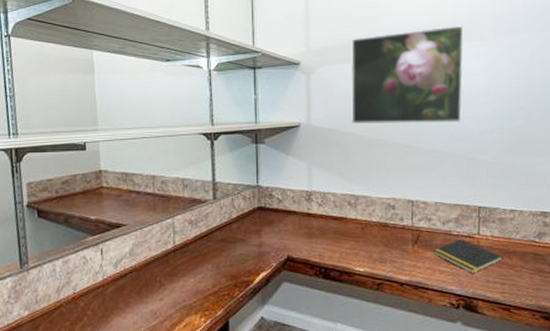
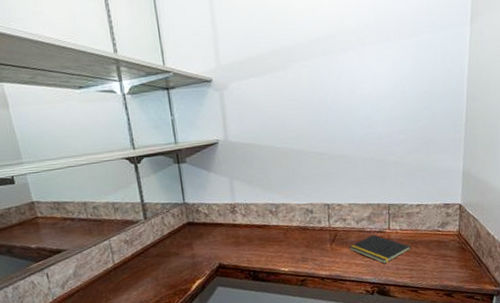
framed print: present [350,25,464,125] -> none [260,29,371,138]

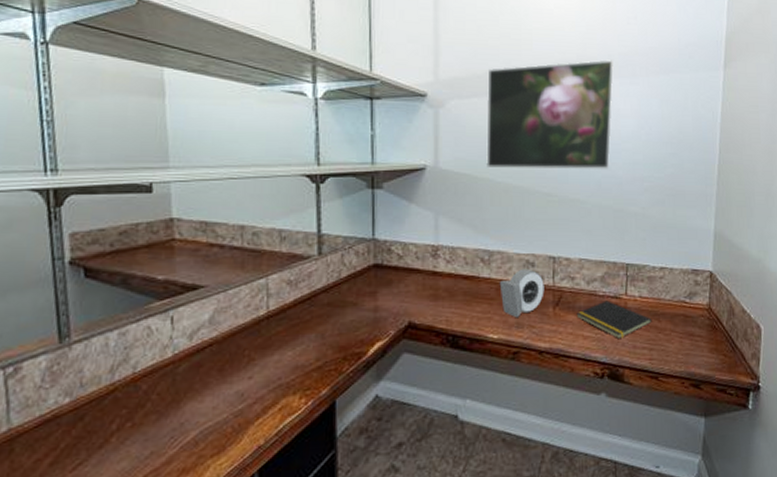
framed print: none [260,29,371,138] -> present [485,59,614,171]
alarm clock: none [286,215,323,254] -> present [499,268,544,318]

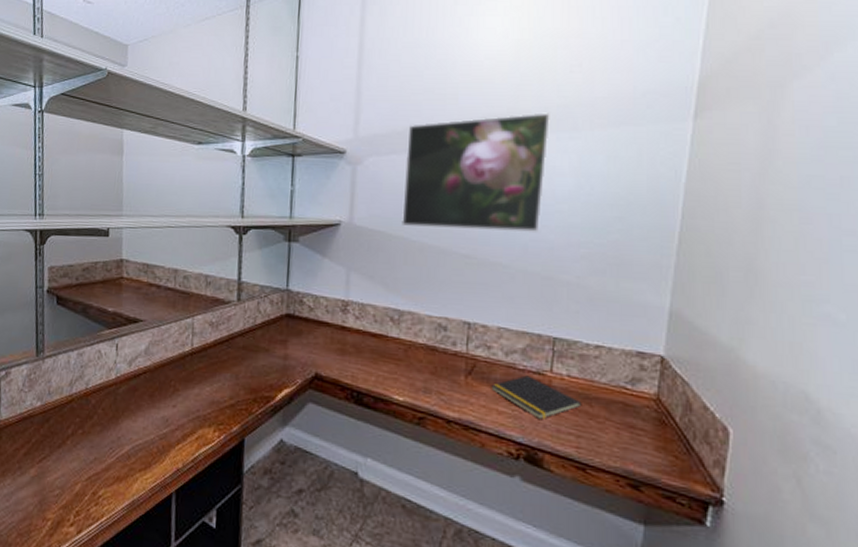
alarm clock: present [499,268,544,318] -> none [408,332,457,383]

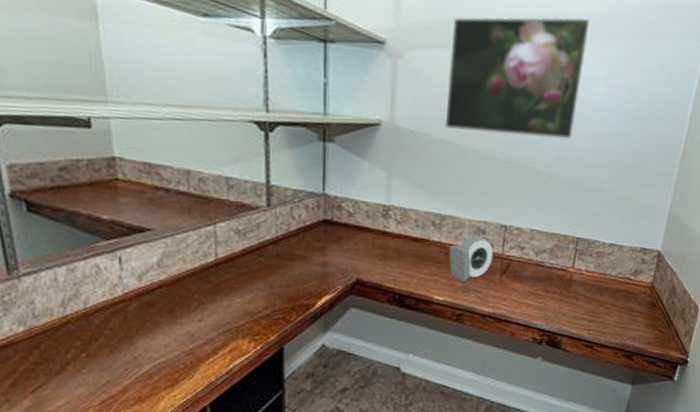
alarm clock: none [408,332,457,383] -> present [448,235,494,283]
notepad: present [491,375,582,419] -> none [522,272,595,309]

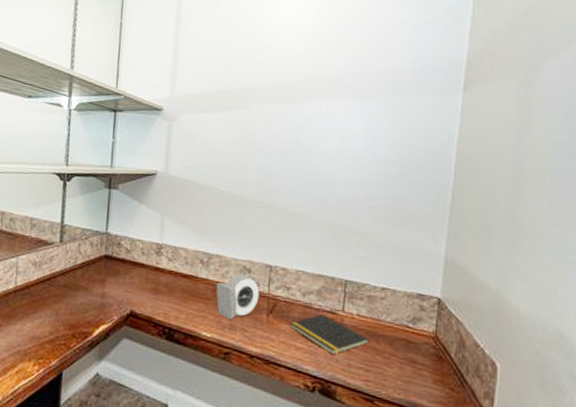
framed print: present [443,16,591,141] -> none [210,80,342,187]
notepad: none [522,272,595,309] -> present [290,314,370,355]

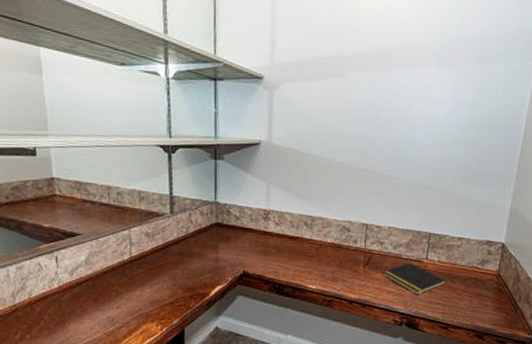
alarm clock: present [216,273,260,321] -> none [319,233,357,274]

